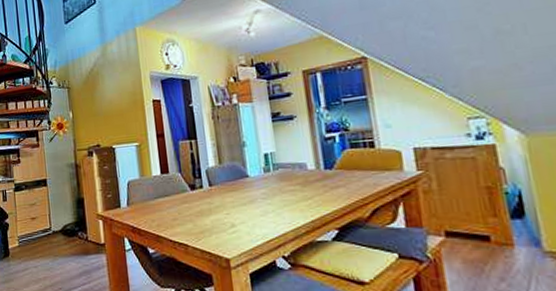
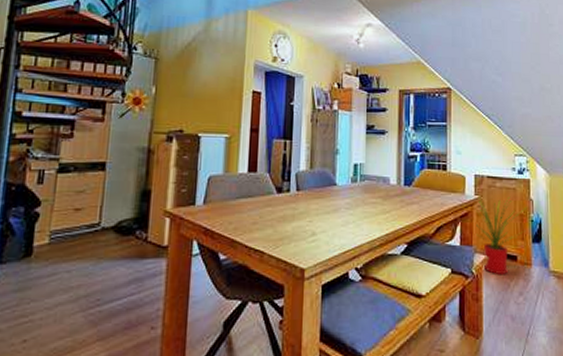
house plant: none [418,167,499,259] -> present [475,193,527,276]

